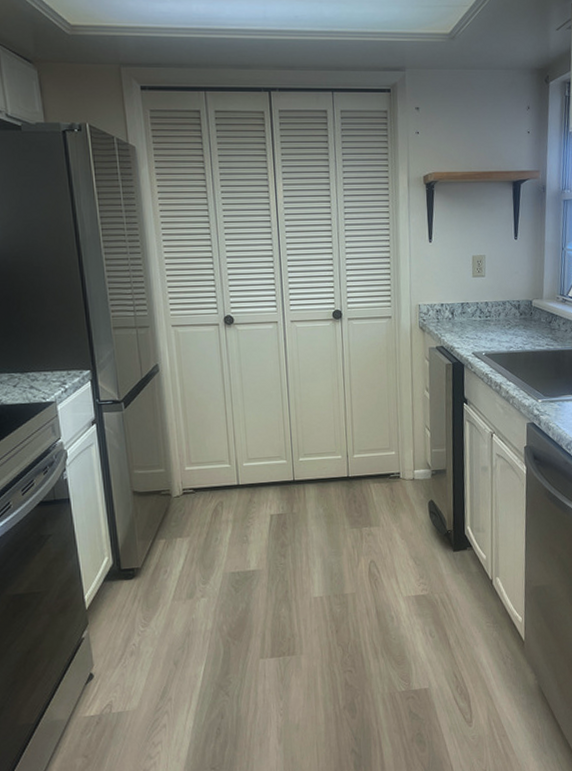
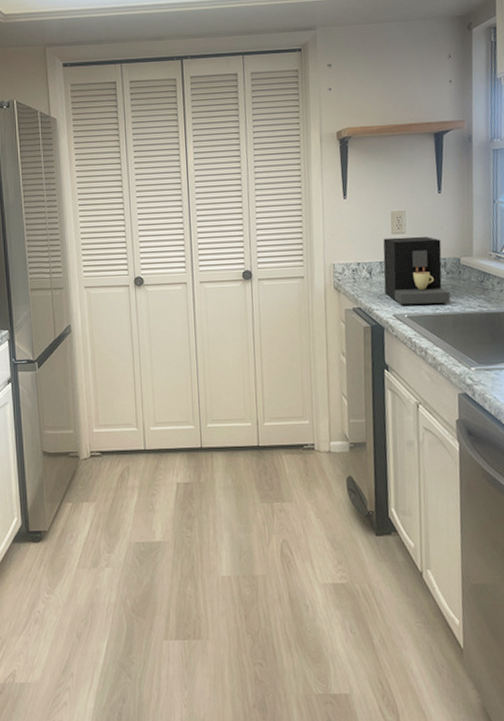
coffee maker: none [464,279,523,344] -> present [383,236,451,305]

